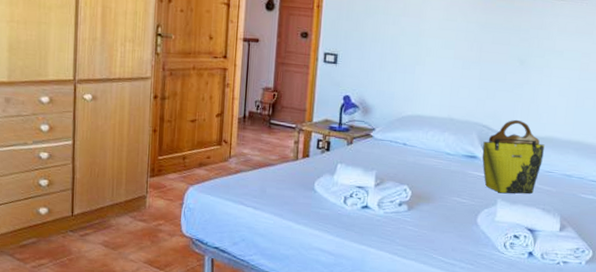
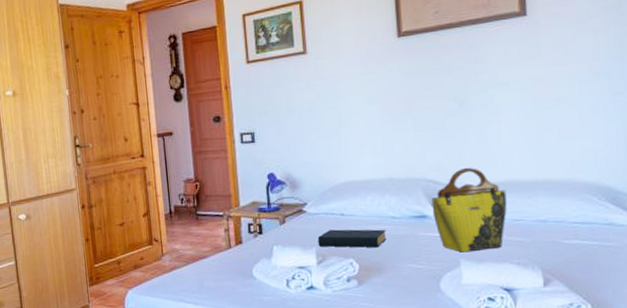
hardback book: none [378,156,440,179] -> present [317,229,387,248]

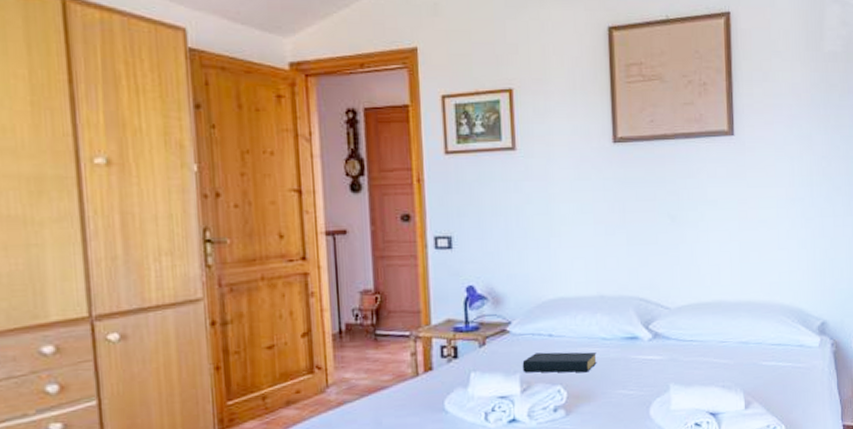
tote bag: present [431,167,507,253] -> none [643,286,714,376]

